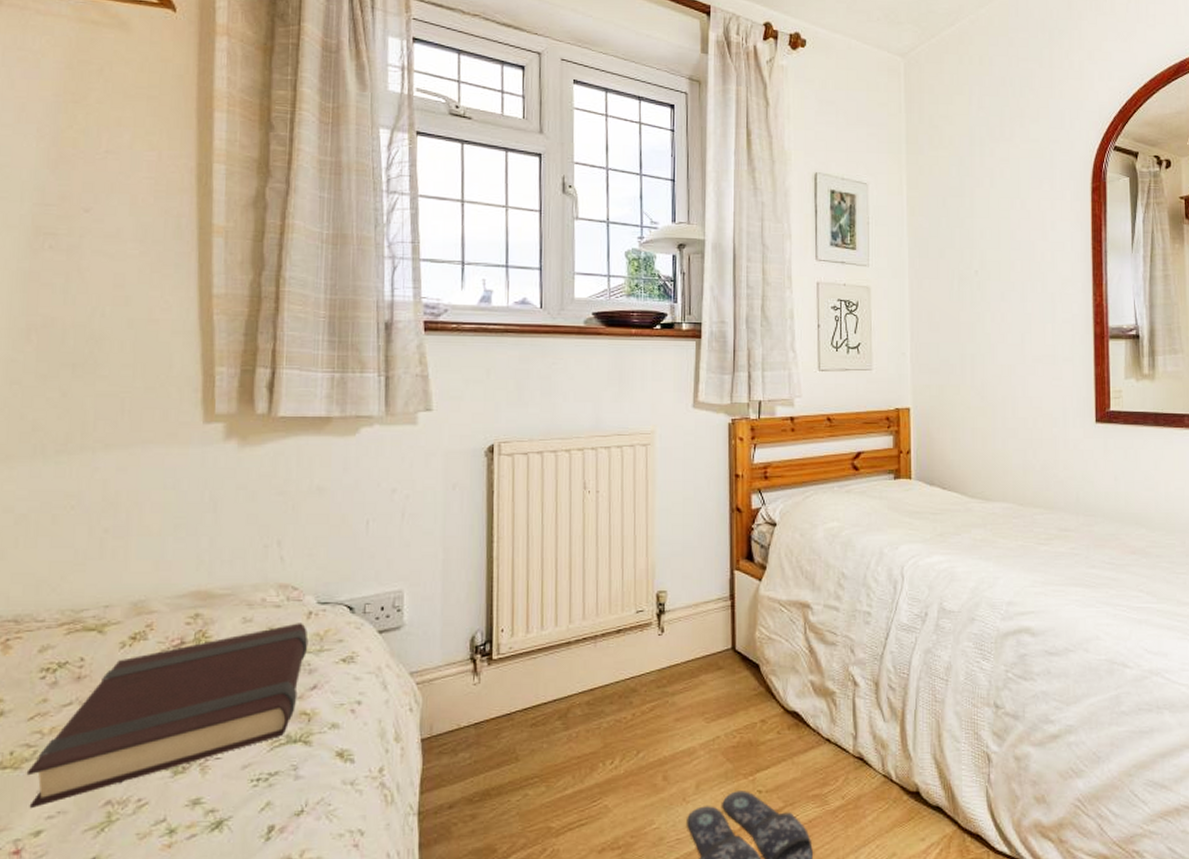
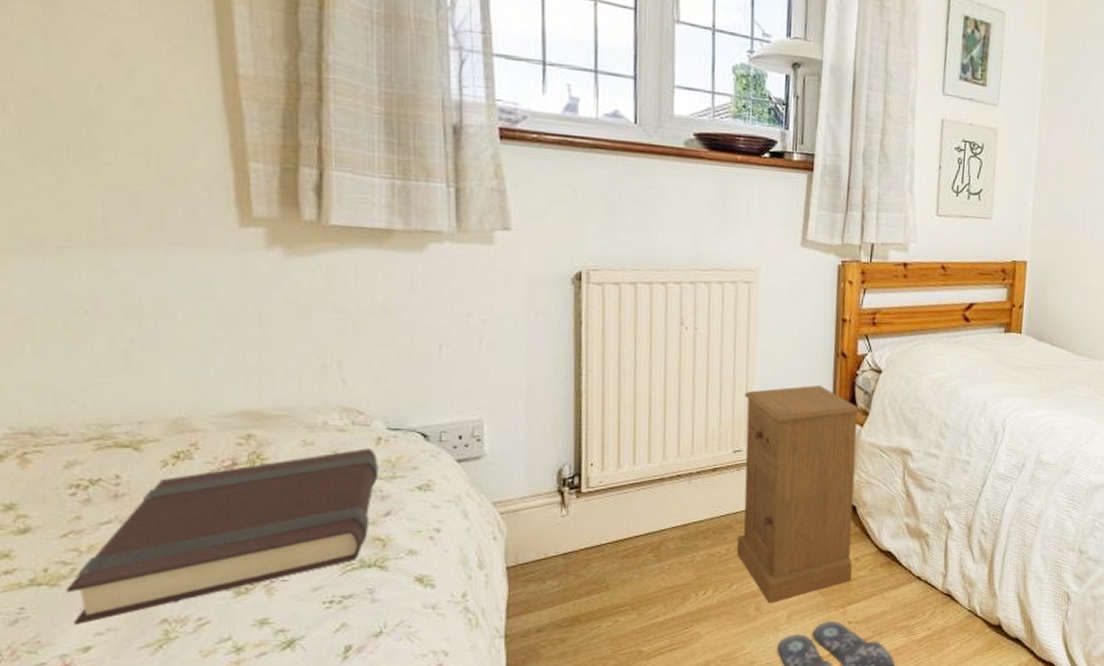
nightstand: none [642,540,759,773] -> present [736,384,859,604]

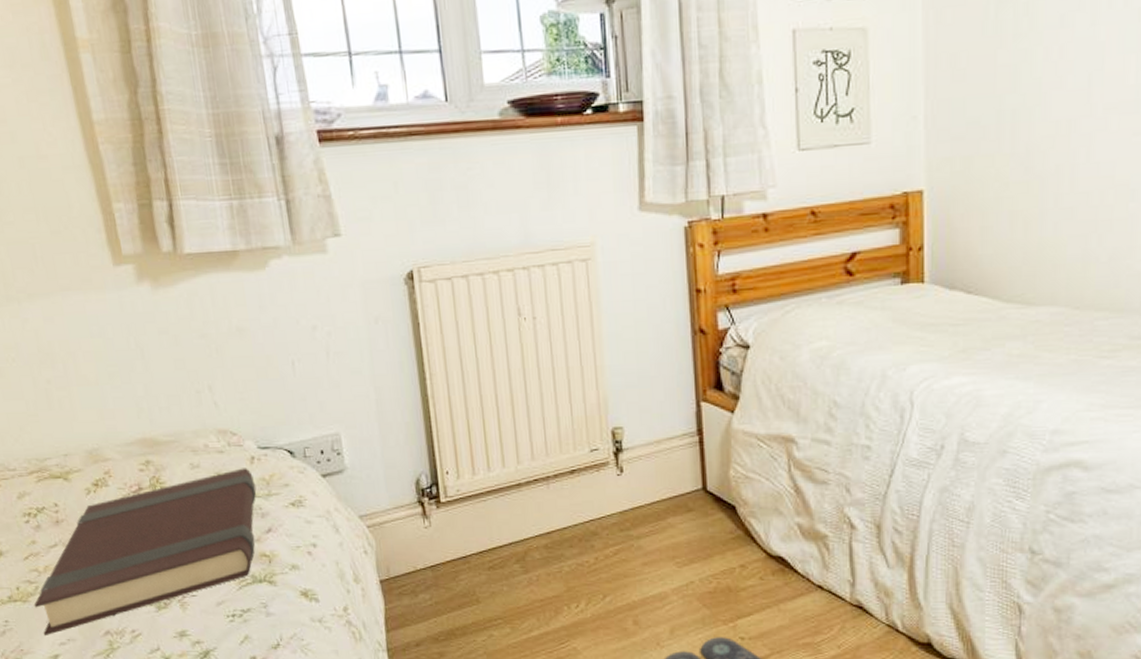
nightstand: present [736,384,859,604] -> none [594,368,738,617]

